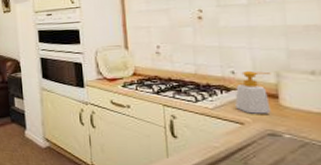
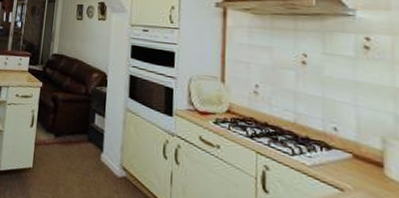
soap bottle: present [235,70,271,114] -> none [335,129,377,184]

